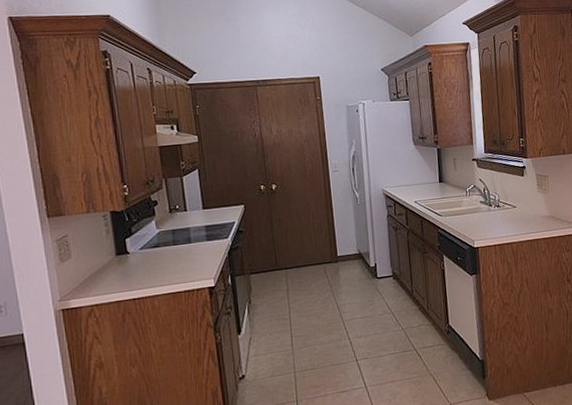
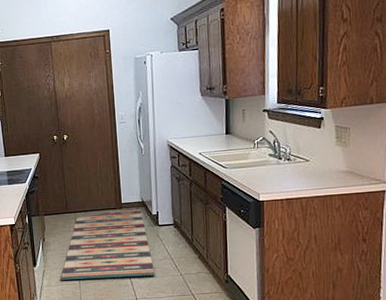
rug: none [270,260,376,347] -> present [60,207,156,280]

